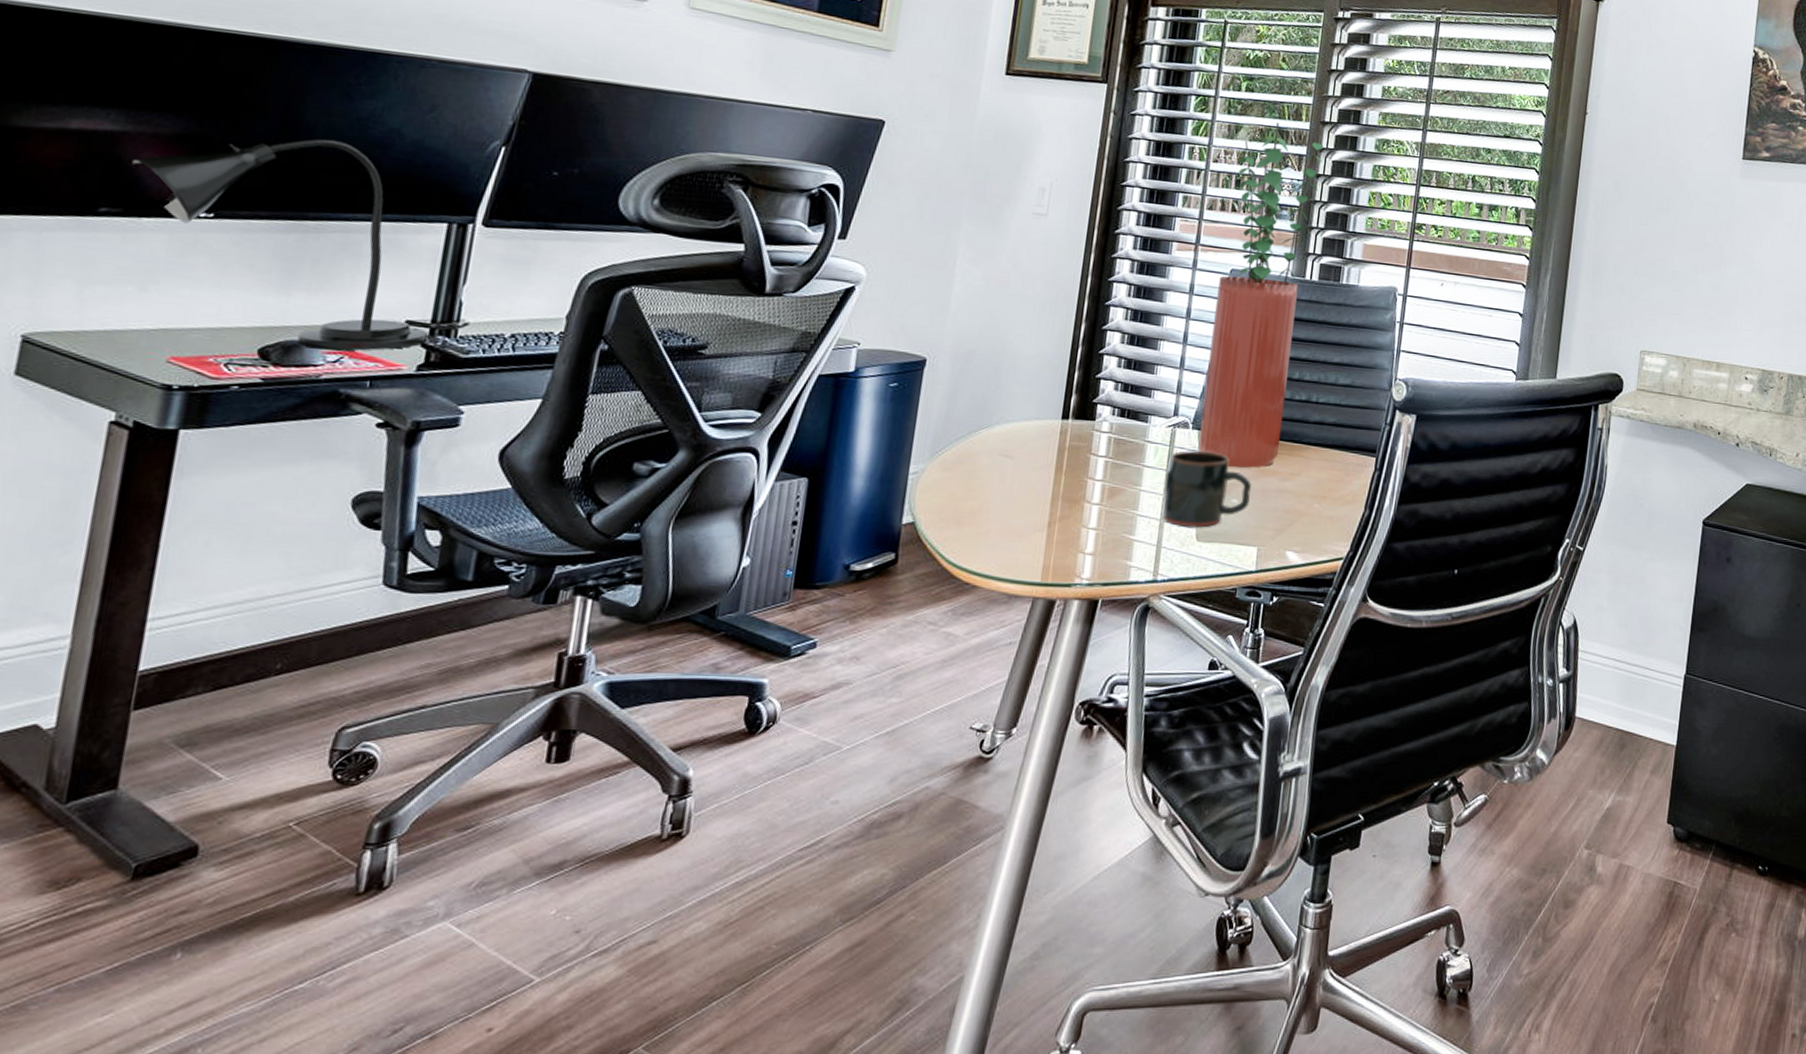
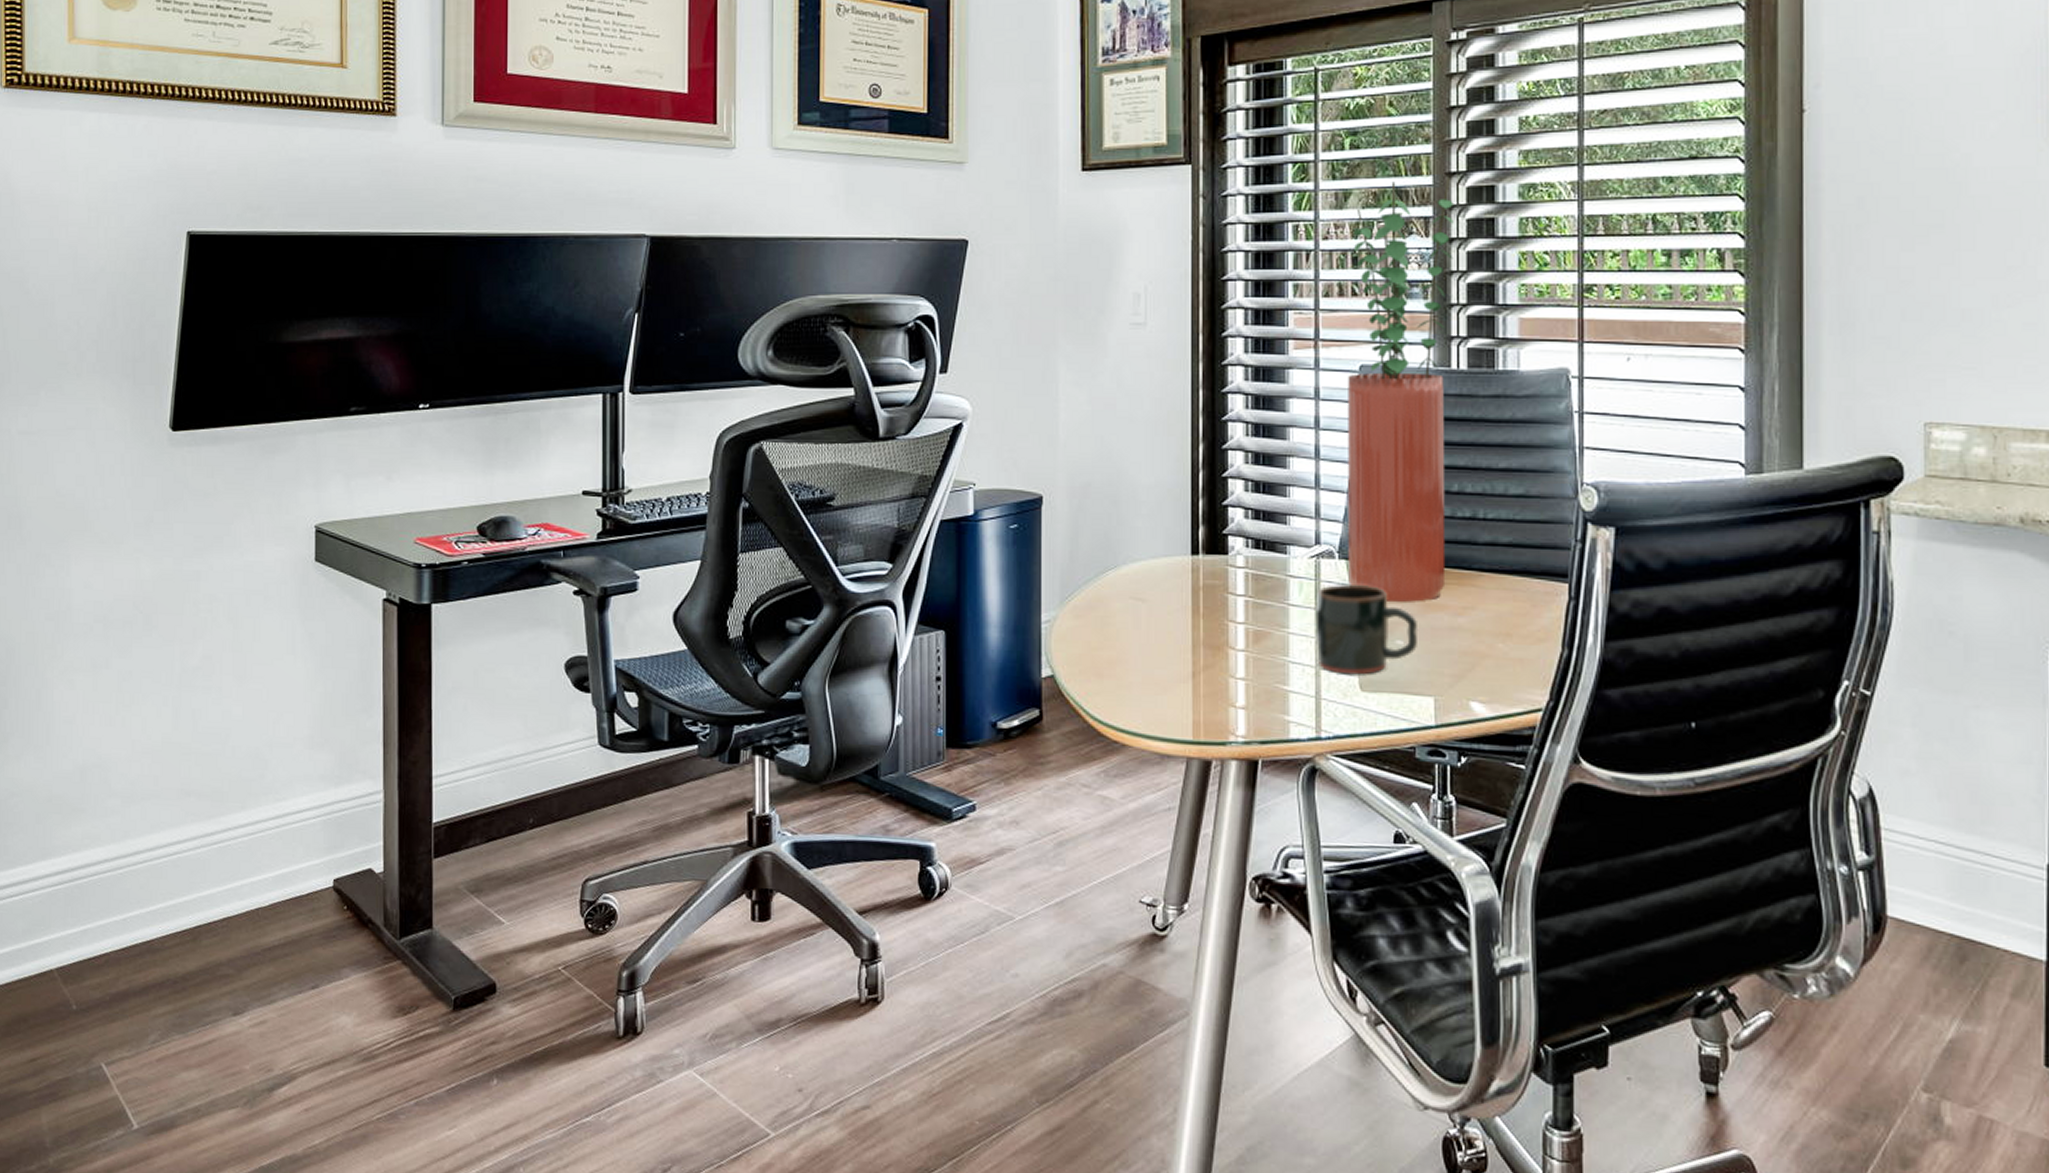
desk lamp: present [132,138,435,351] -> none [367,324,608,524]

